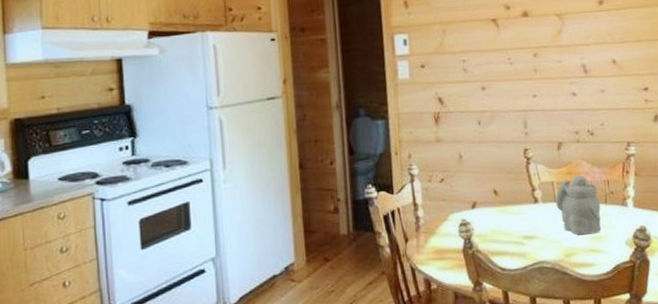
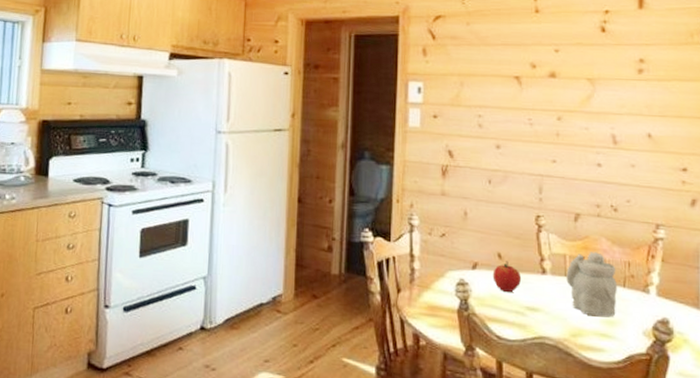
apple: none [490,196,517,225] -> present [492,261,522,292]

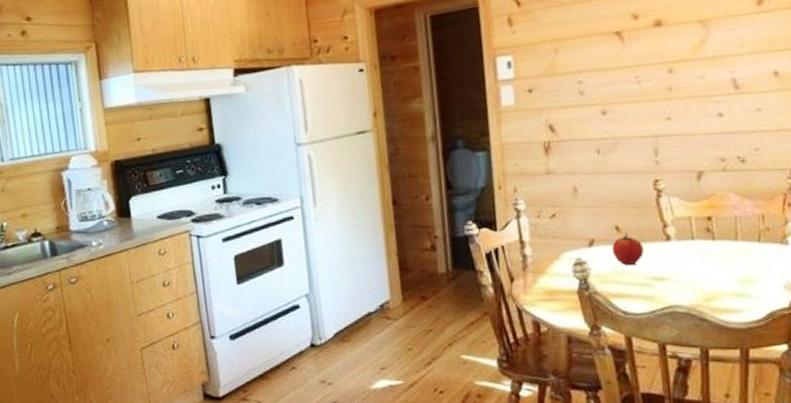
teapot: present [566,252,617,317] -> none [693,209,753,277]

